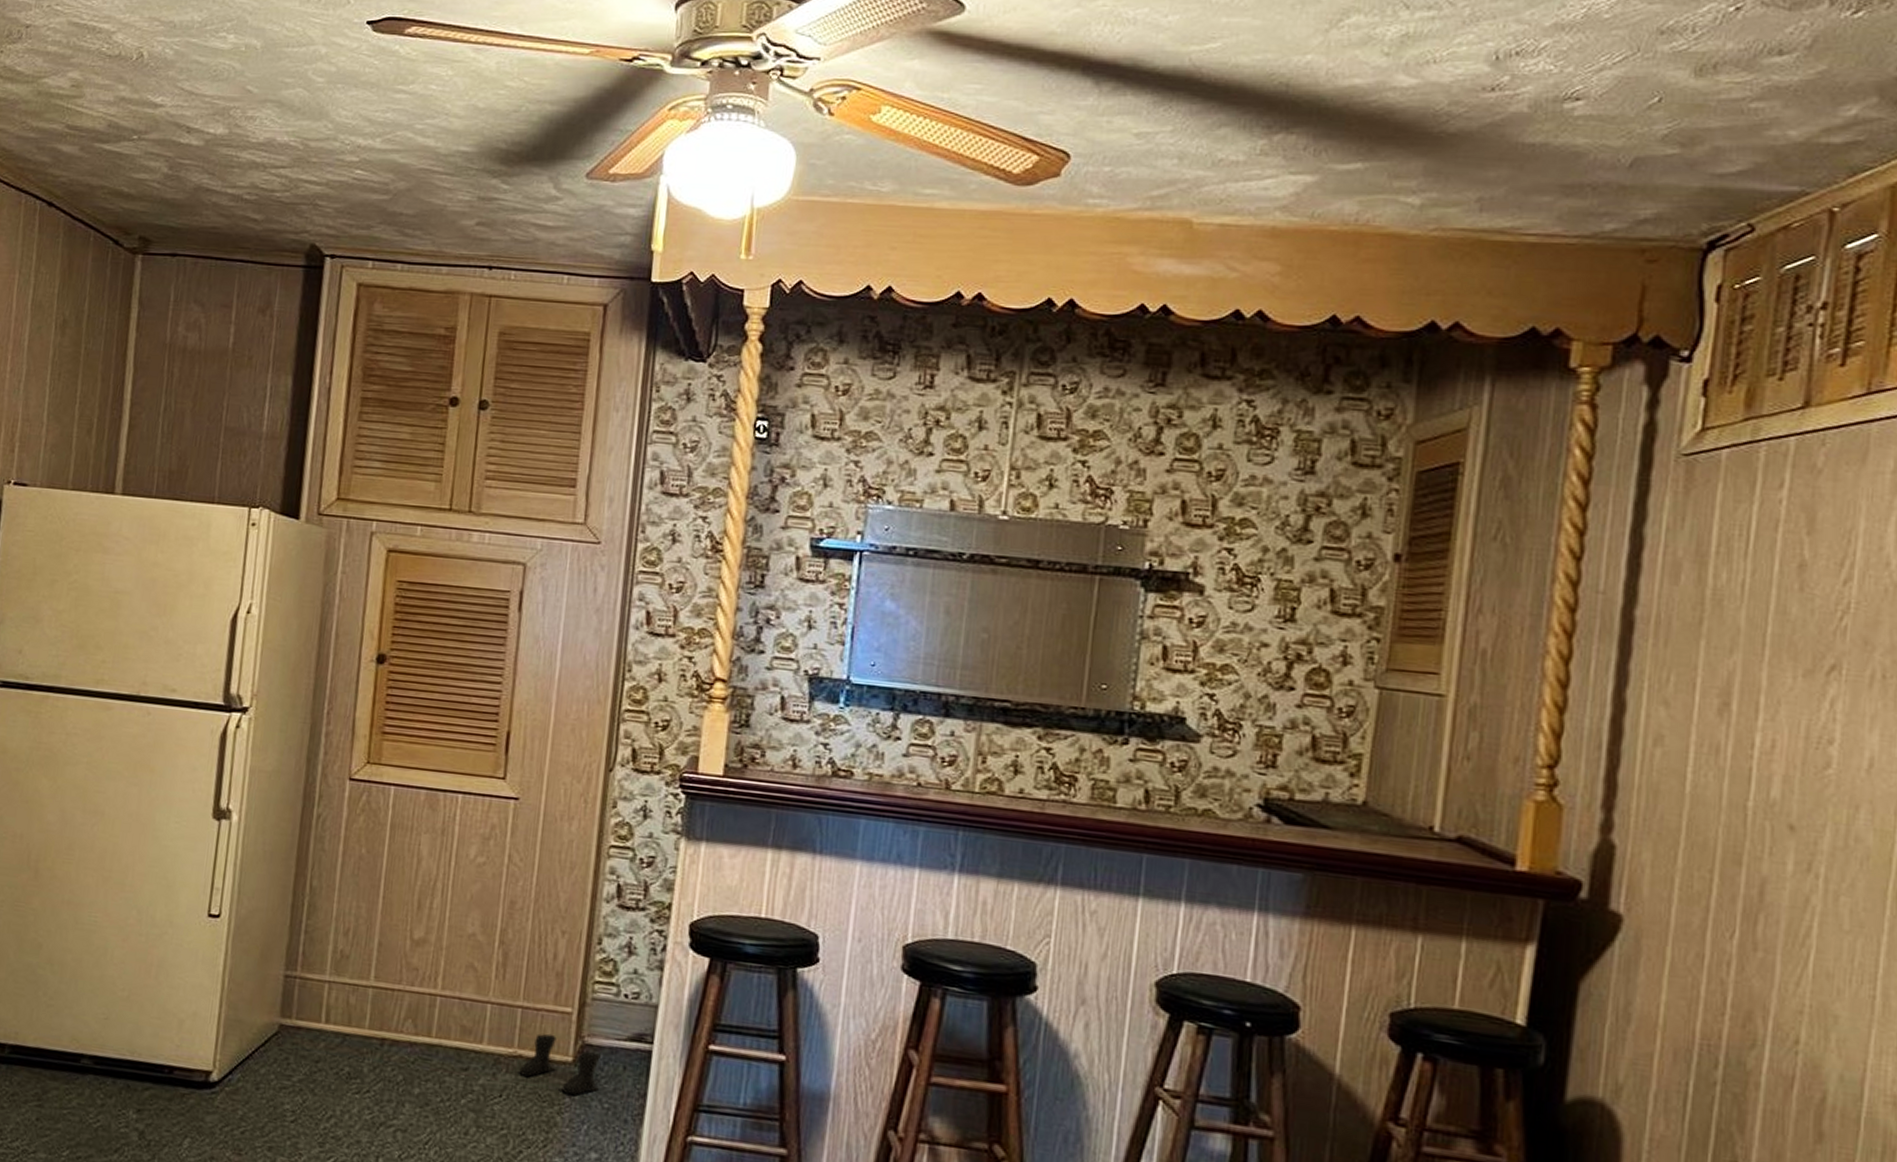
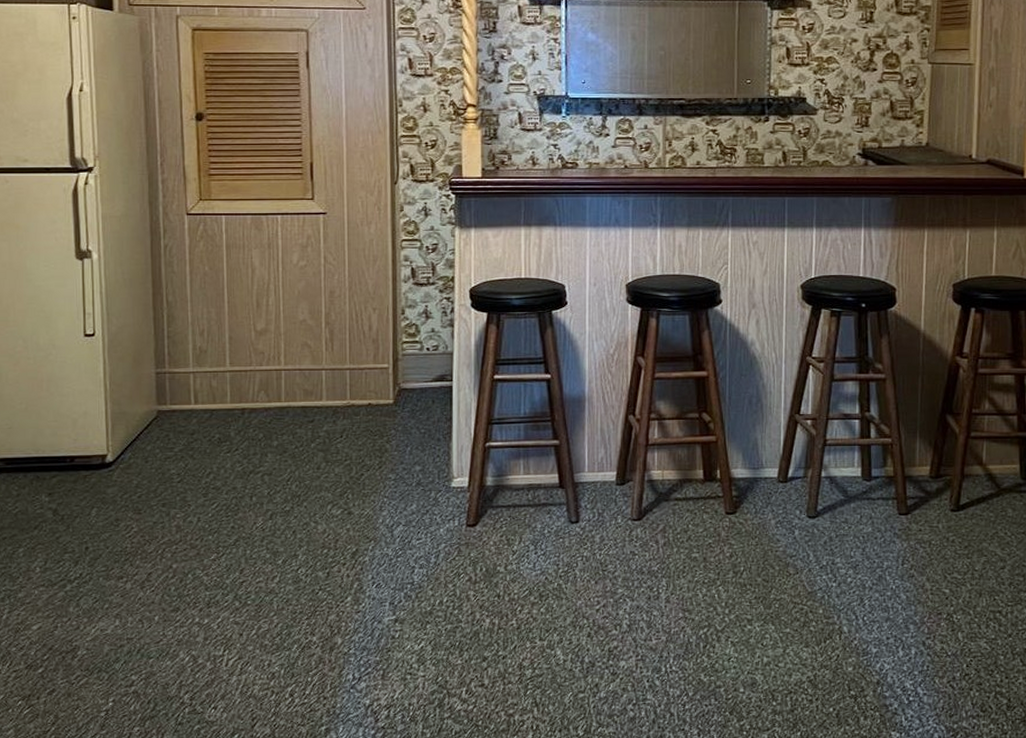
boots: present [518,1033,601,1096] -> none [352,385,416,428]

